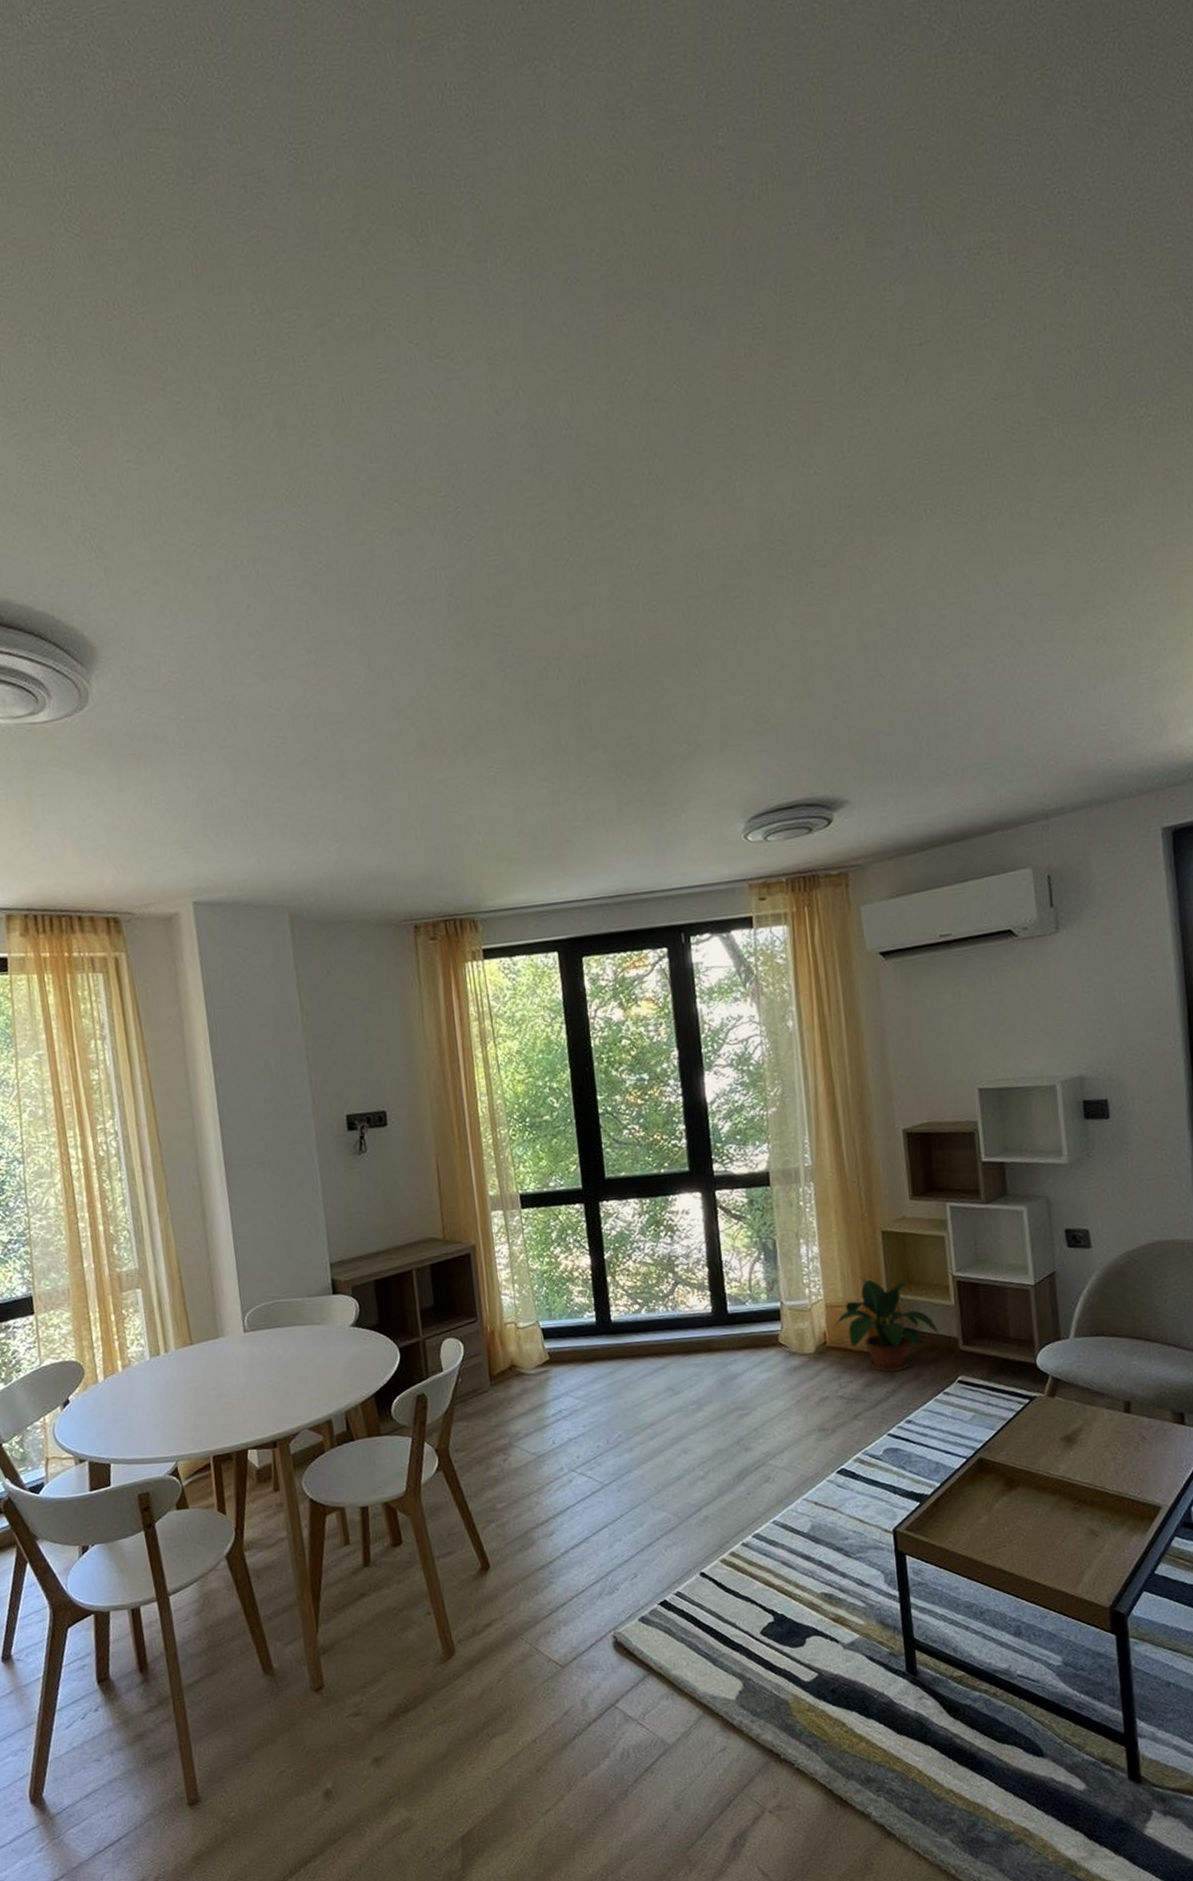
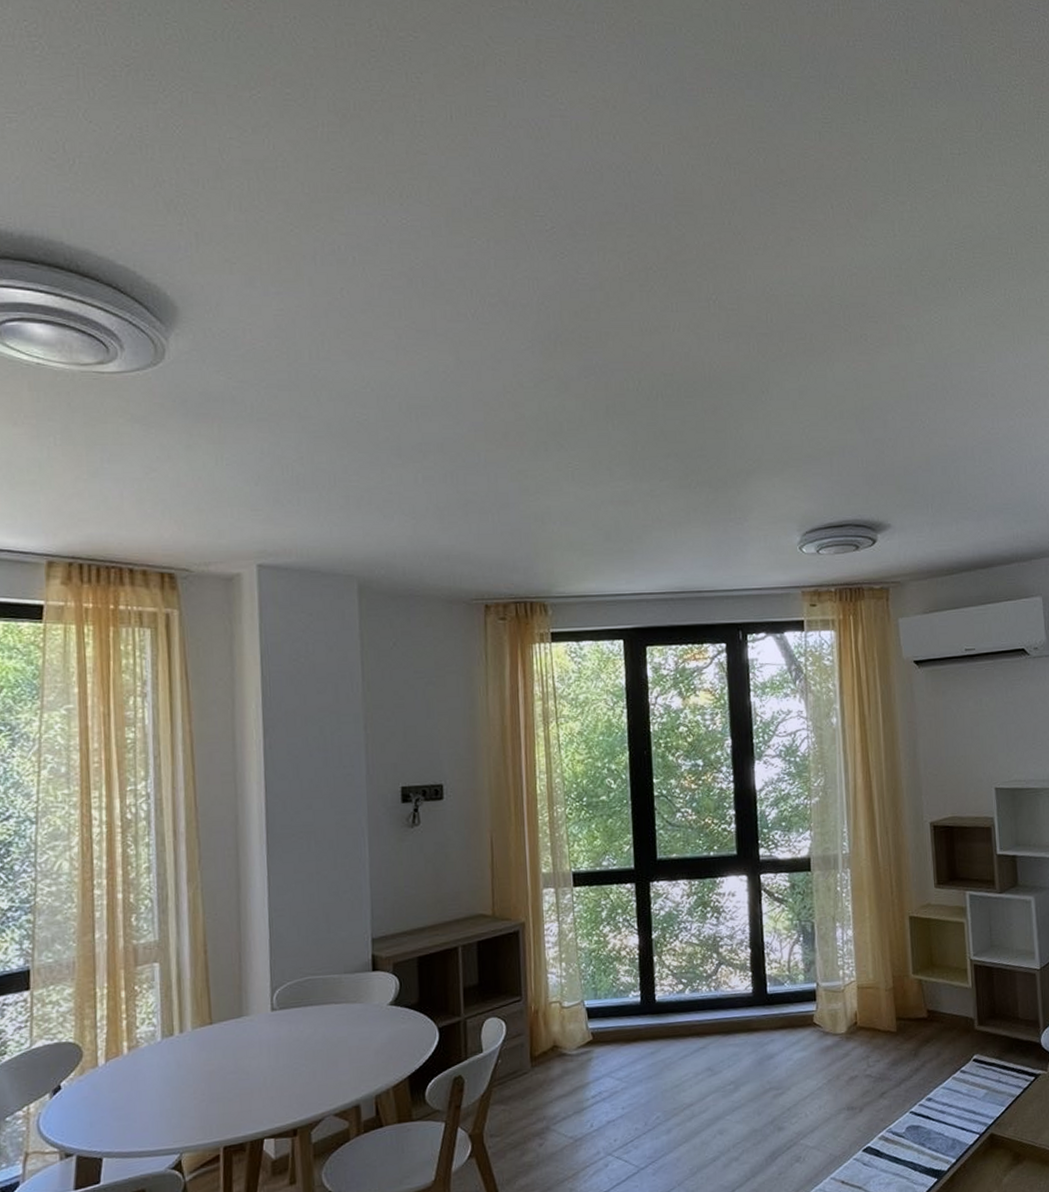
potted plant: present [833,1276,939,1372] -> none [863,959,958,1052]

